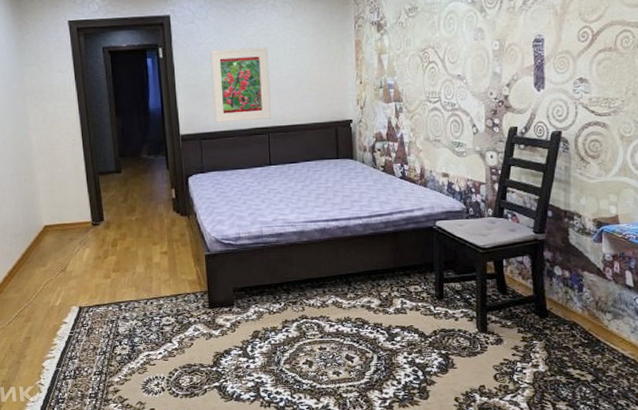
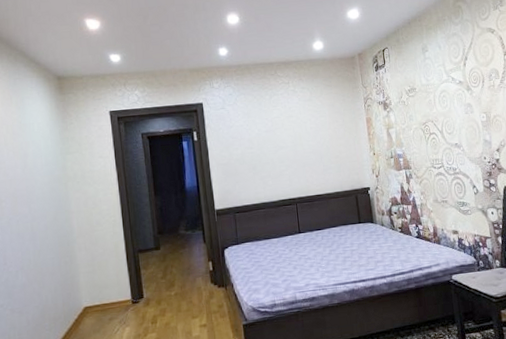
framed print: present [210,47,271,123] -> none [240,127,298,197]

